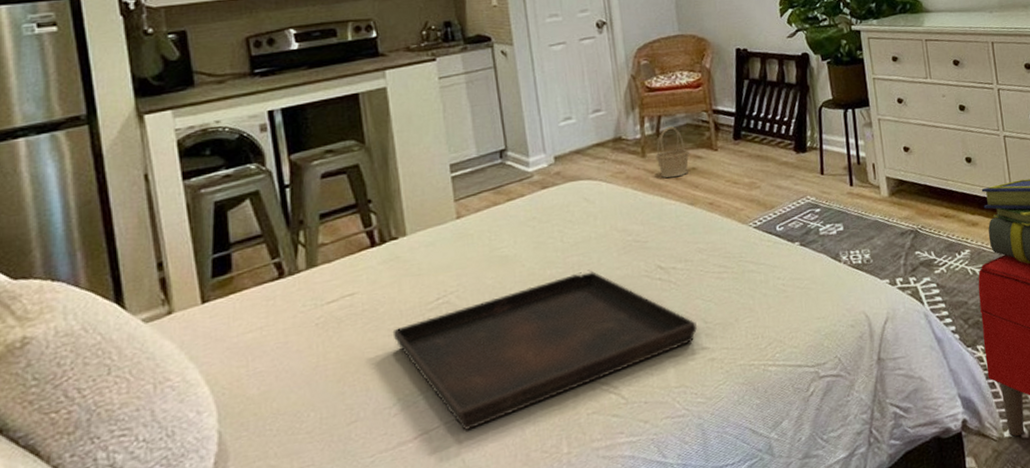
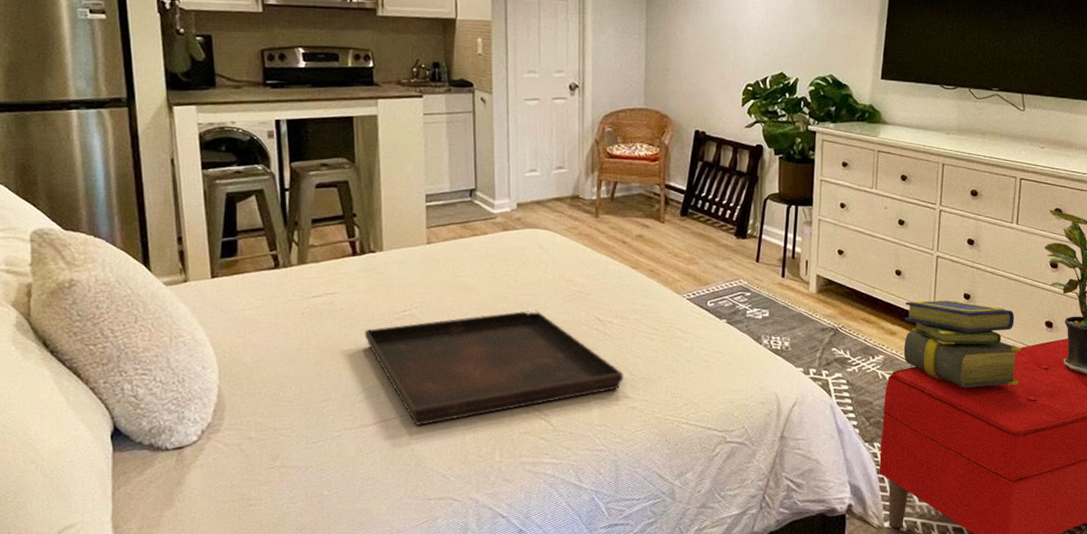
basket: present [655,126,689,178] -> none [607,194,638,241]

